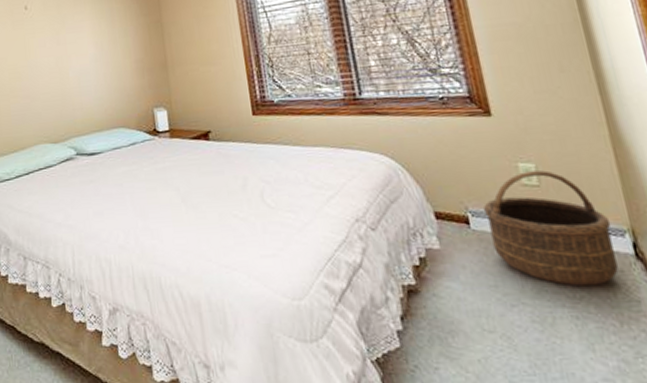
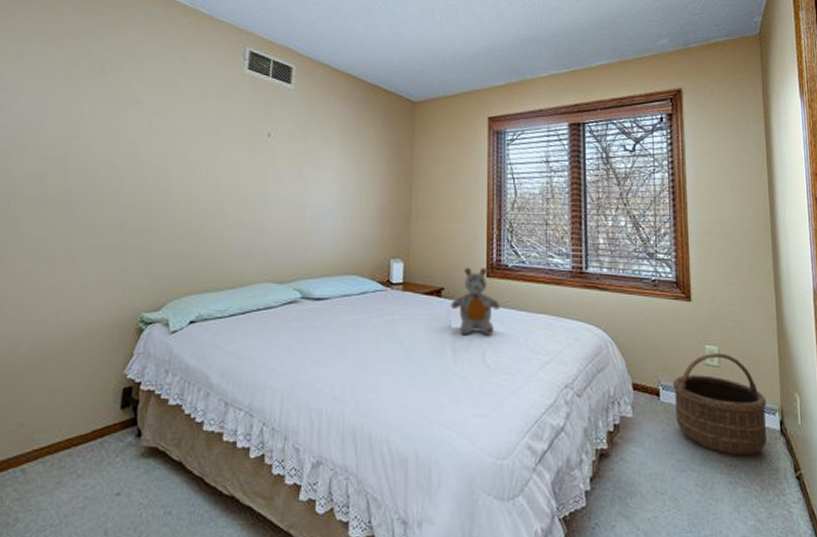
stuffed bear: none [219,106,273,176] -> present [450,267,501,336]

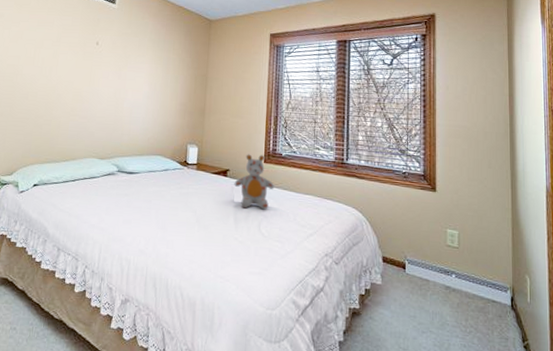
basket: present [673,352,767,456] -> none [418,235,500,325]

